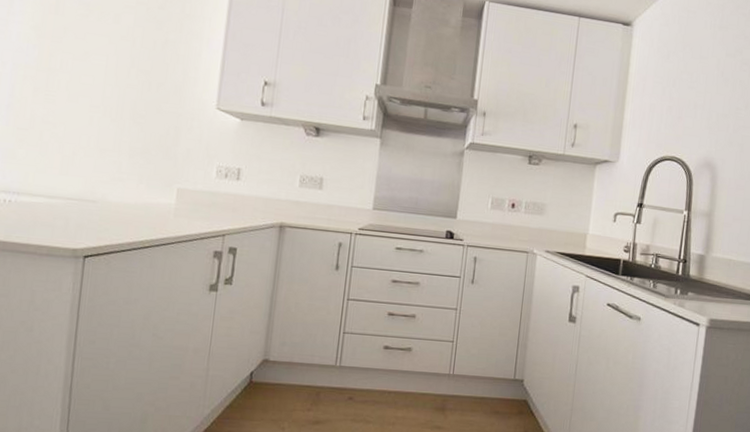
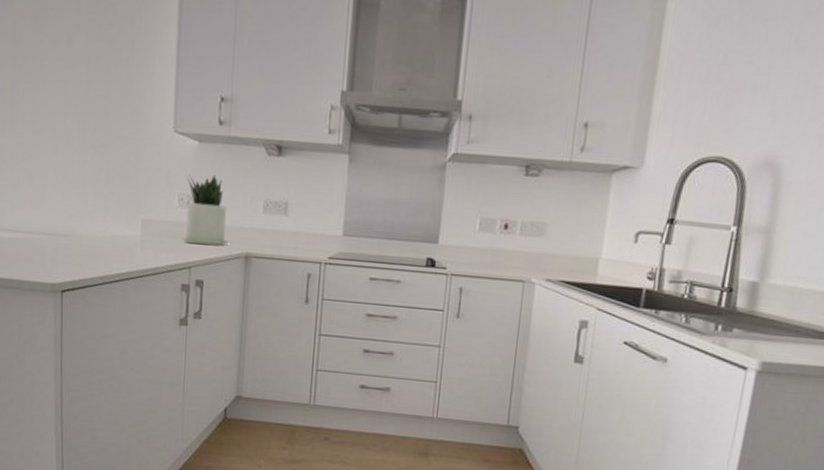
planter: none [216,148,265,216] -> present [181,174,230,246]

